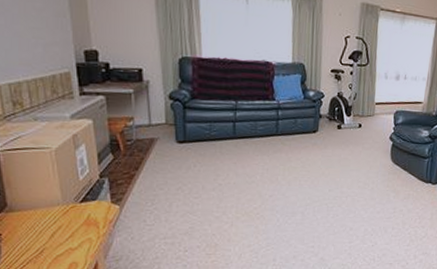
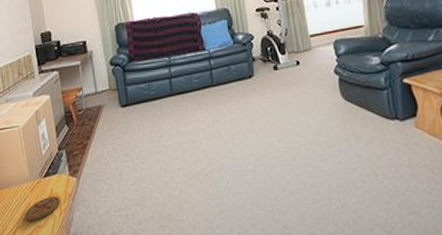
coaster: none [54,222,98,243] -> present [25,197,60,221]

